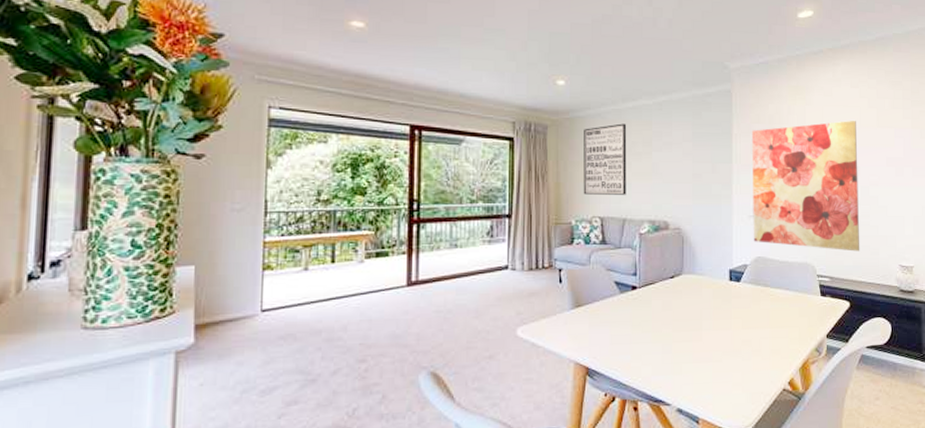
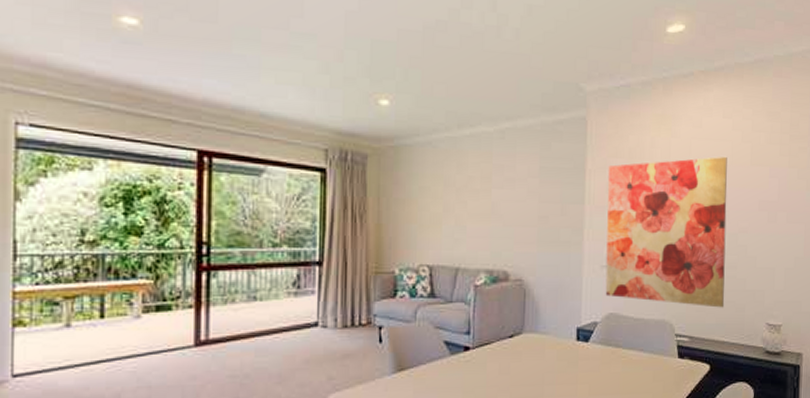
wall art: present [583,123,627,195] -> none [409,154,463,240]

